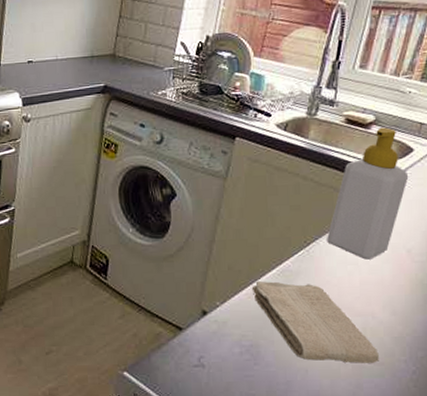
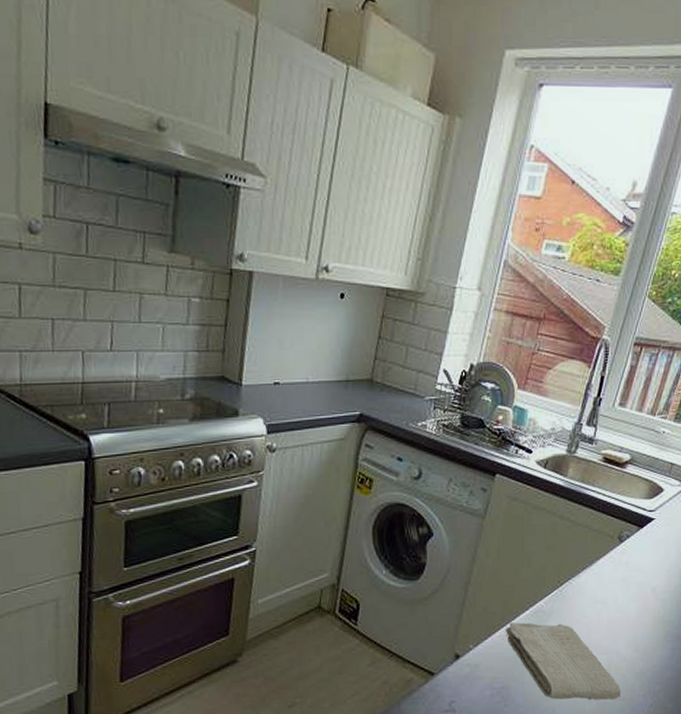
soap bottle: present [327,127,409,260] -> none [579,467,658,599]

